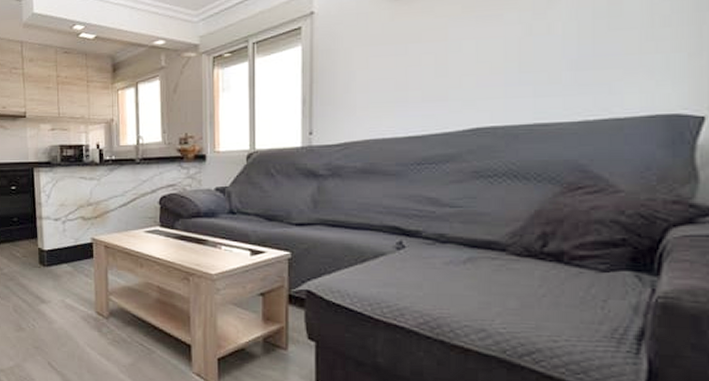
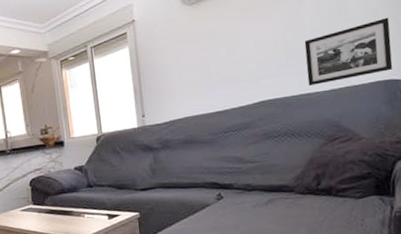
picture frame: none [548,26,687,113] -> present [304,17,393,86]

